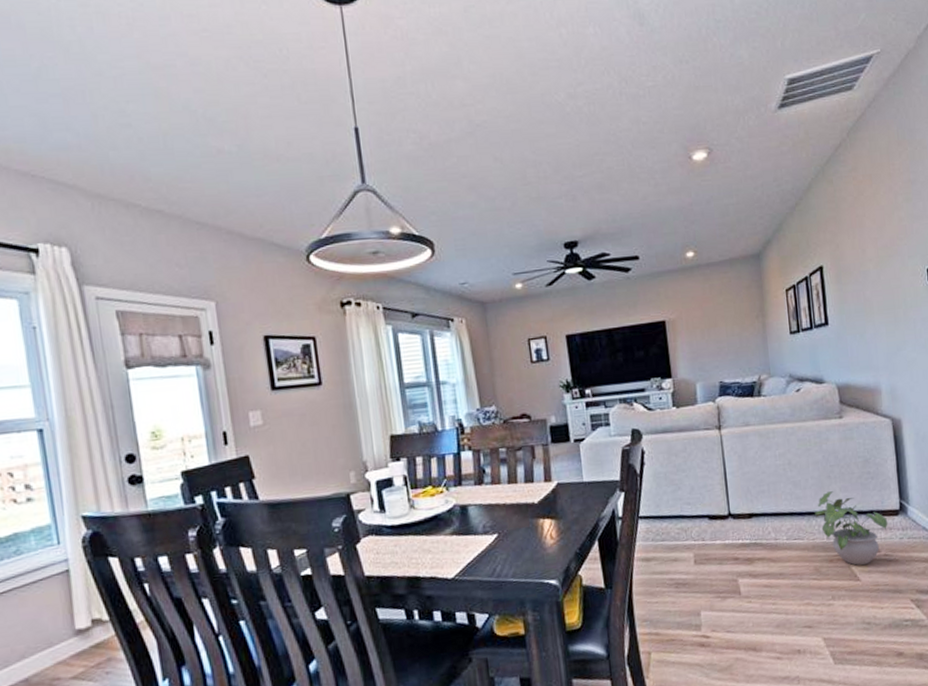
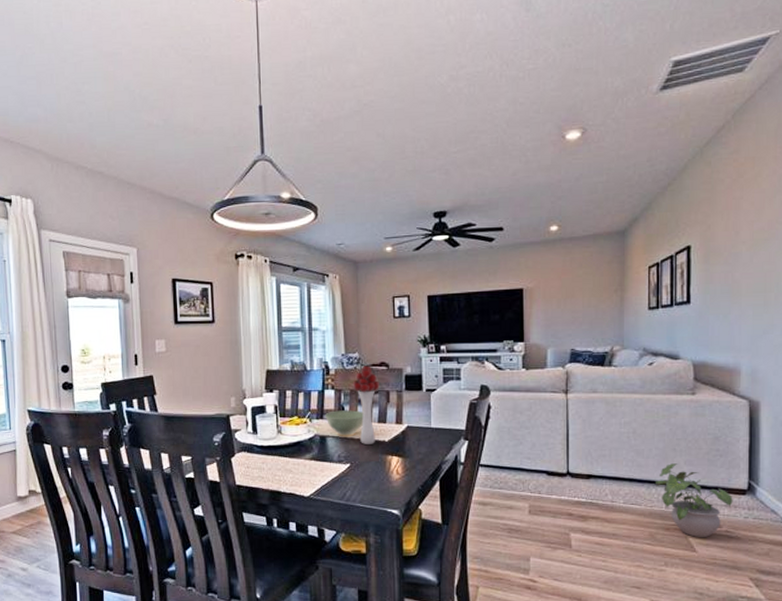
bowl: none [464,471,509,505] -> present [325,410,364,437]
flower bouquet: none [492,419,524,510] -> present [353,366,379,444]

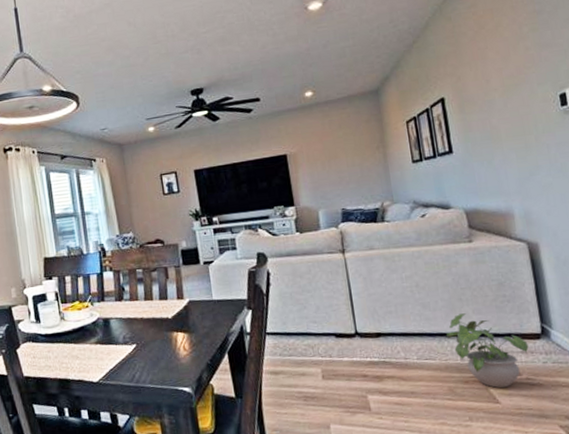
bowl: present [325,410,364,437] -> none [106,289,145,318]
flower bouquet: present [353,366,379,444] -> none [130,244,159,323]

